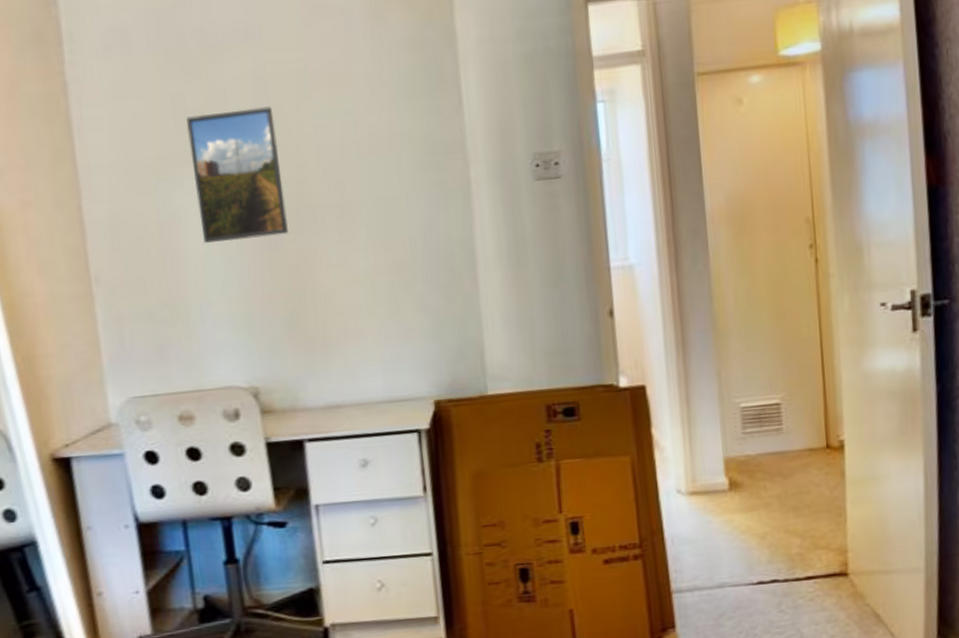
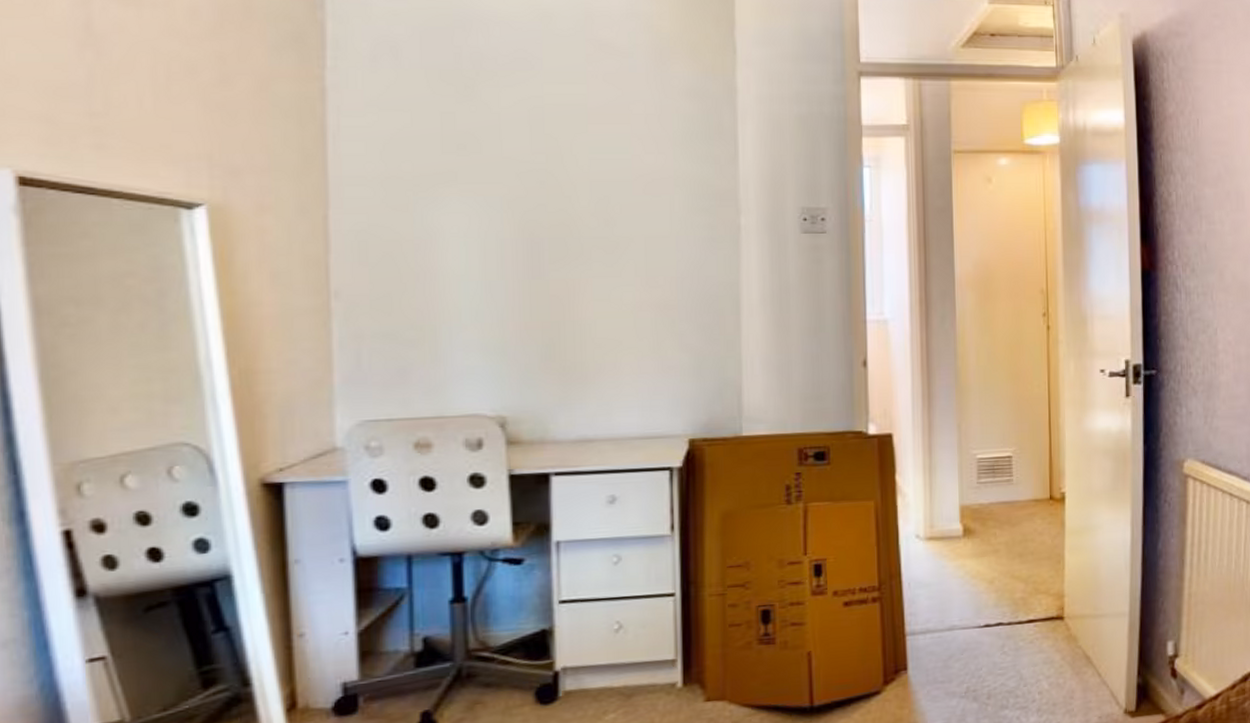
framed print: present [186,106,288,243] -> none [454,136,554,266]

